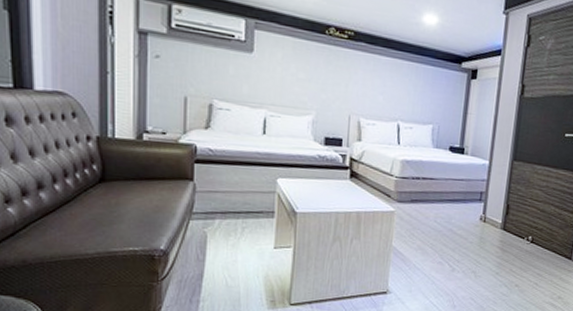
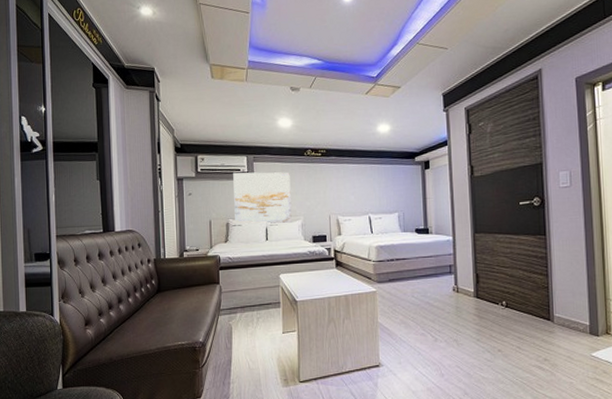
wall art: none [222,37,304,117] -> present [233,172,292,223]

